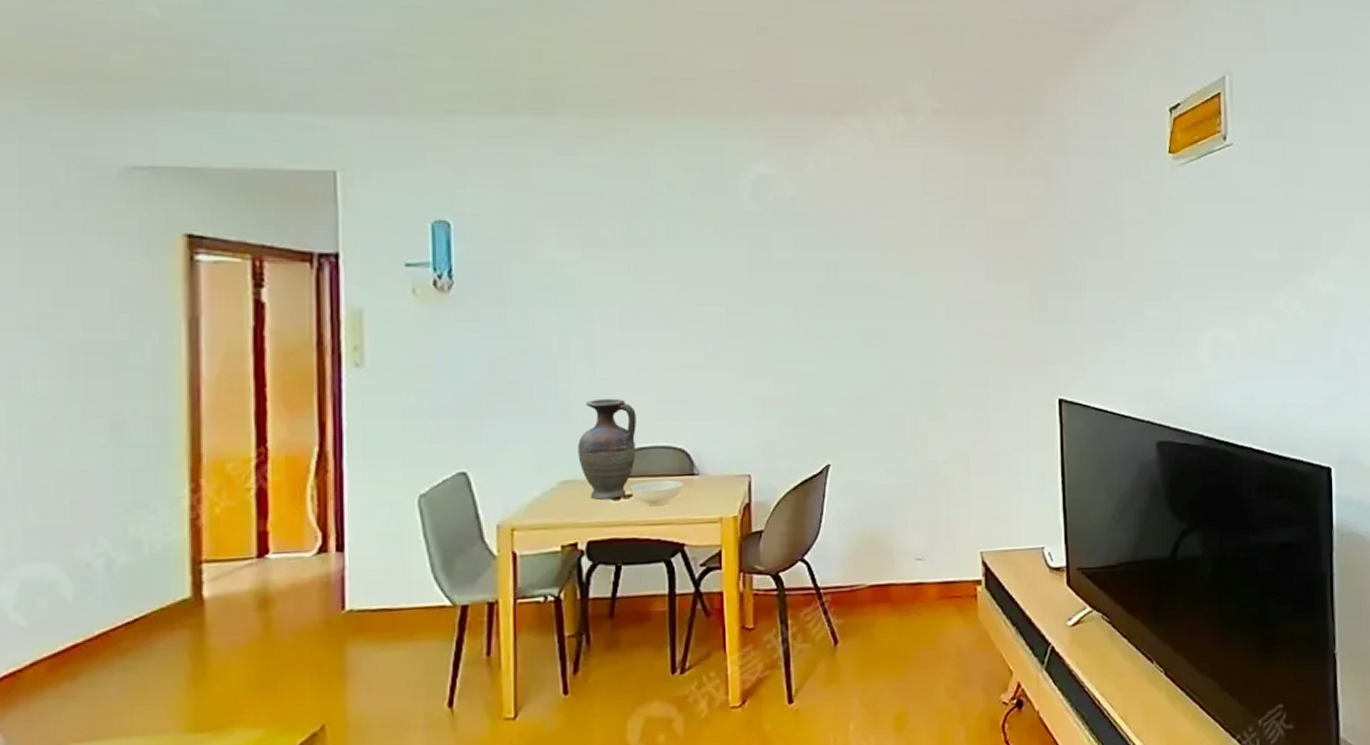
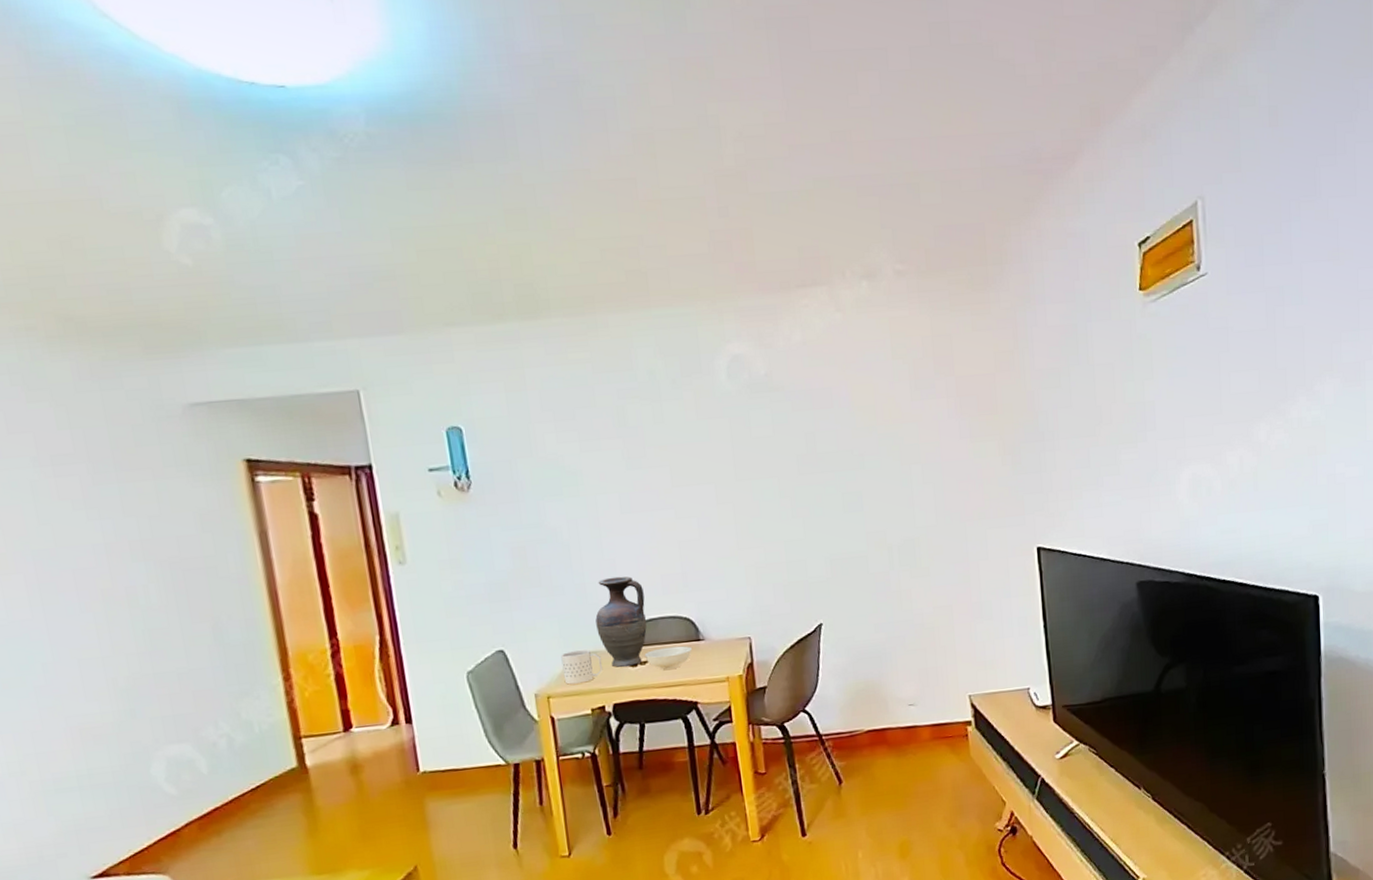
mug: none [533,478,580,516] -> present [561,649,603,685]

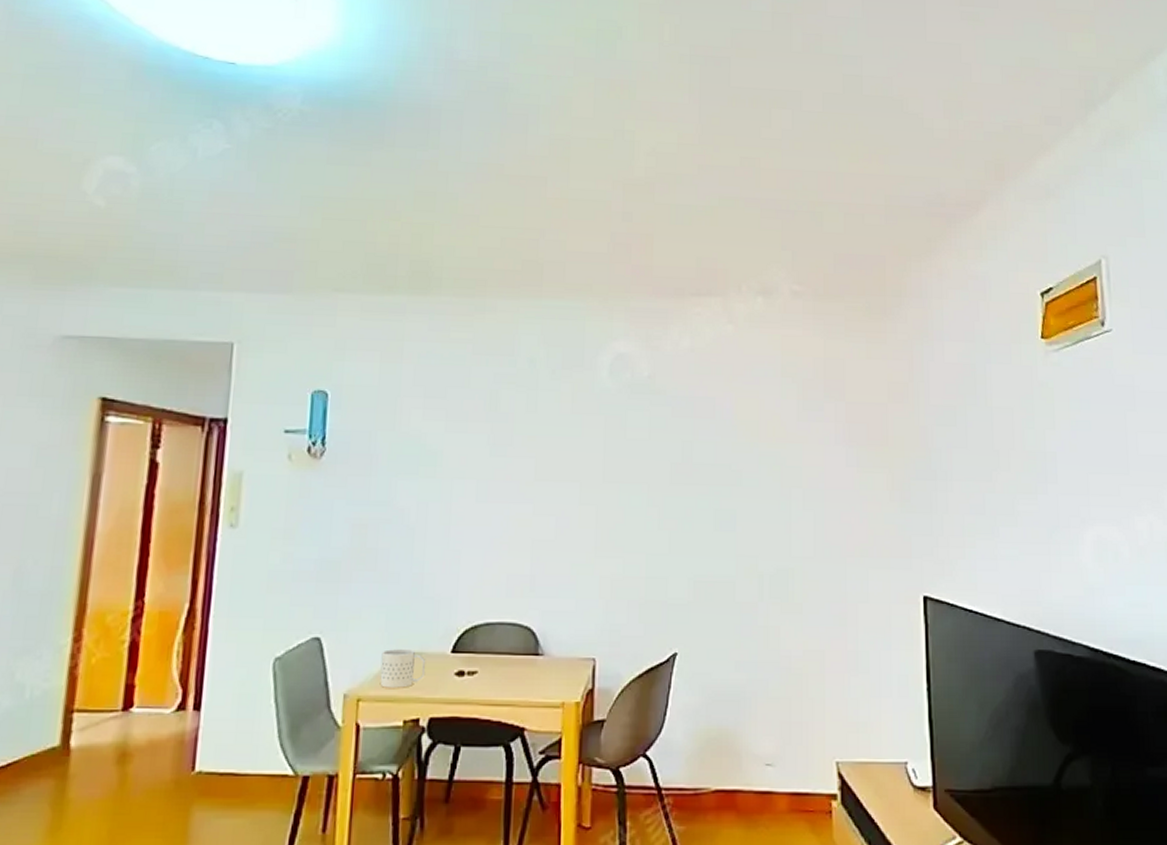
vase: present [595,576,647,667] -> none [427,570,486,675]
bowl: present [644,646,692,670] -> none [474,658,528,684]

